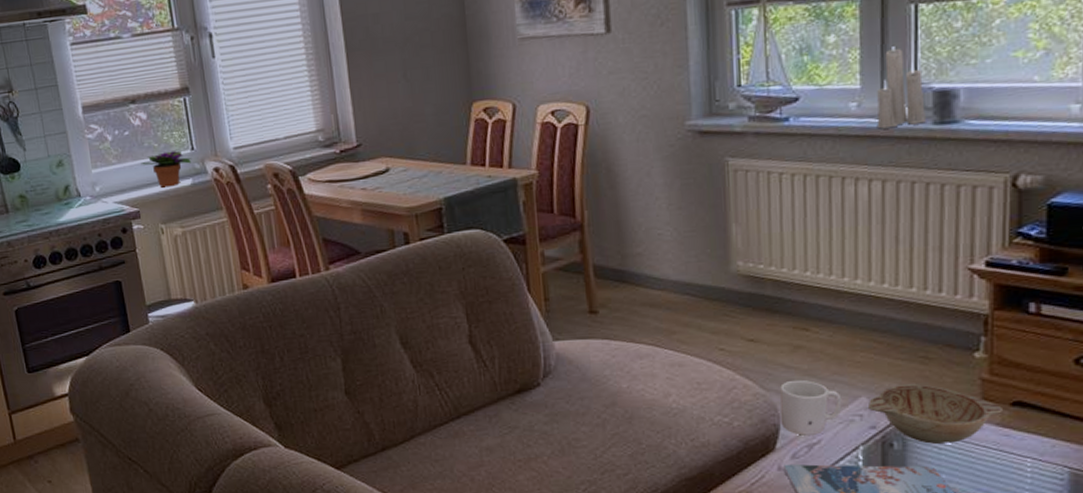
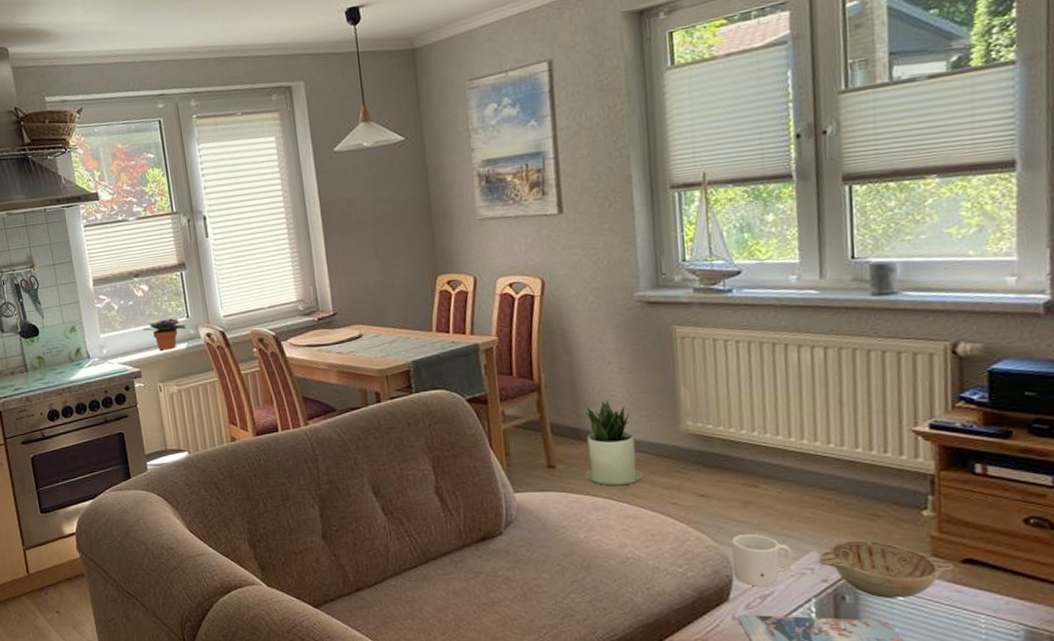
planter: none [628,238,690,332] -> present [584,399,643,486]
candle: present [877,46,926,129] -> none [816,224,864,300]

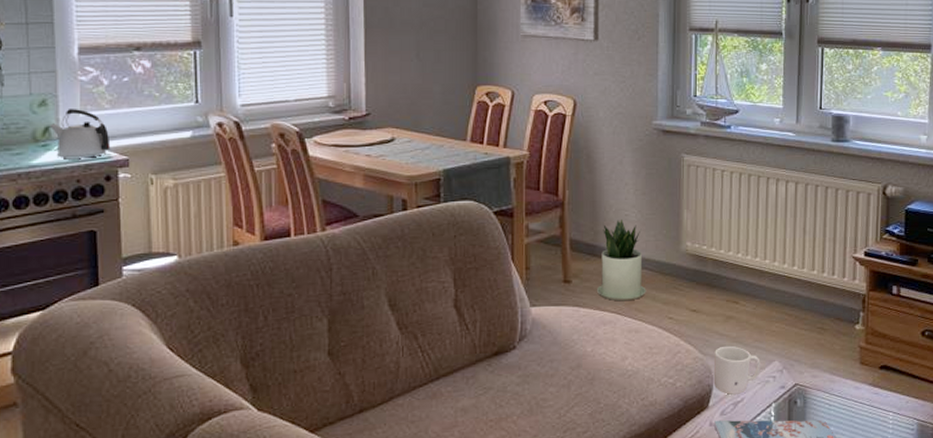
kettle: none [80,331,126,375] -> present [50,109,111,160]
potted flower: present [142,318,187,351] -> none [137,102,195,138]
decorative bowl: present [819,540,955,598] -> none [780,350,875,401]

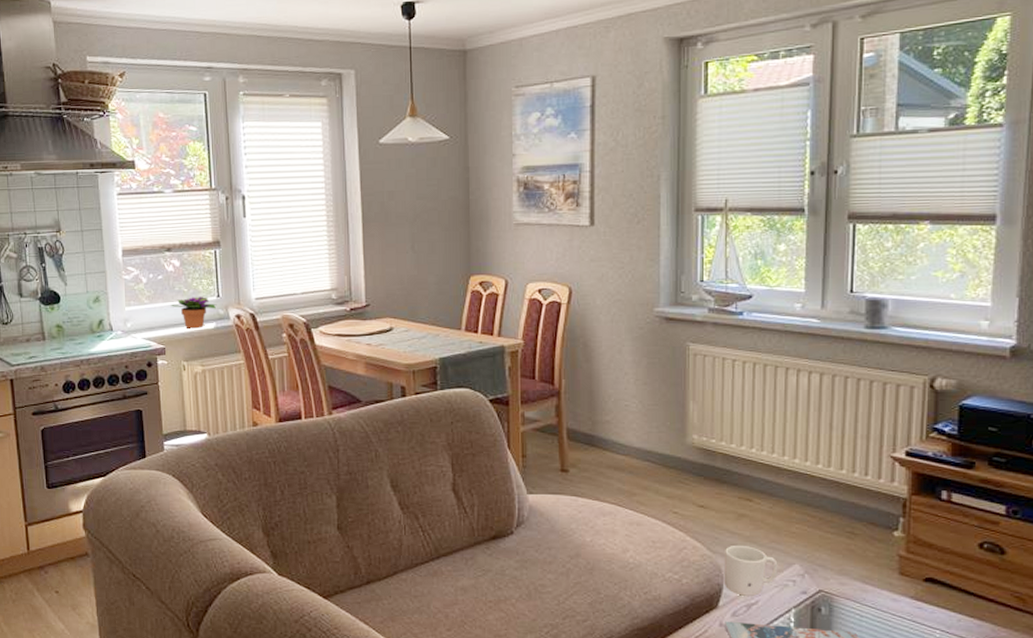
kettle: present [50,109,111,160] -> none [103,304,150,348]
potted flower: none [137,102,195,138] -> present [170,297,217,329]
planter: present [596,219,646,301] -> none [595,409,649,493]

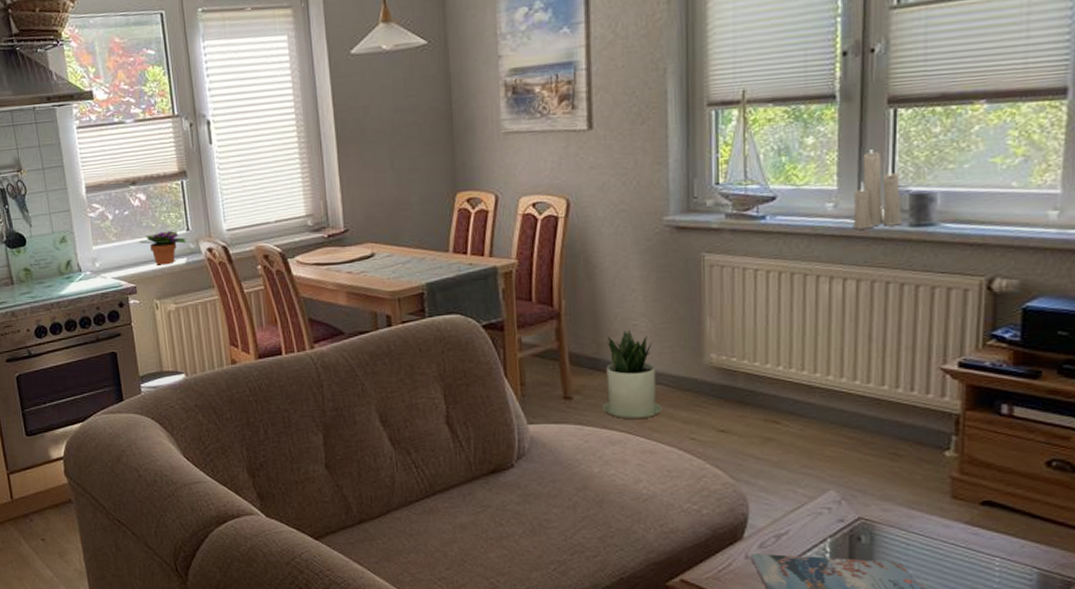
planter: none [595,409,649,493] -> present [601,329,662,420]
mug: present [724,544,778,596] -> none [748,471,811,526]
candle: none [817,258,859,329] -> present [852,149,902,230]

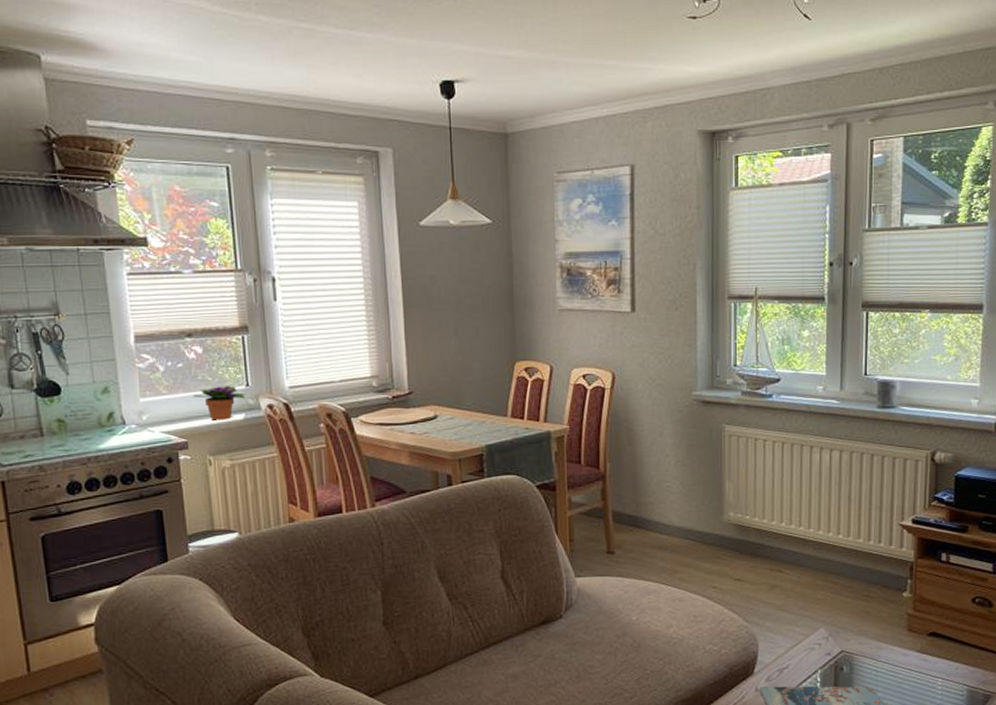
planter: present [601,329,662,420] -> none [639,490,690,571]
candle: present [852,149,902,230] -> none [837,344,872,409]

